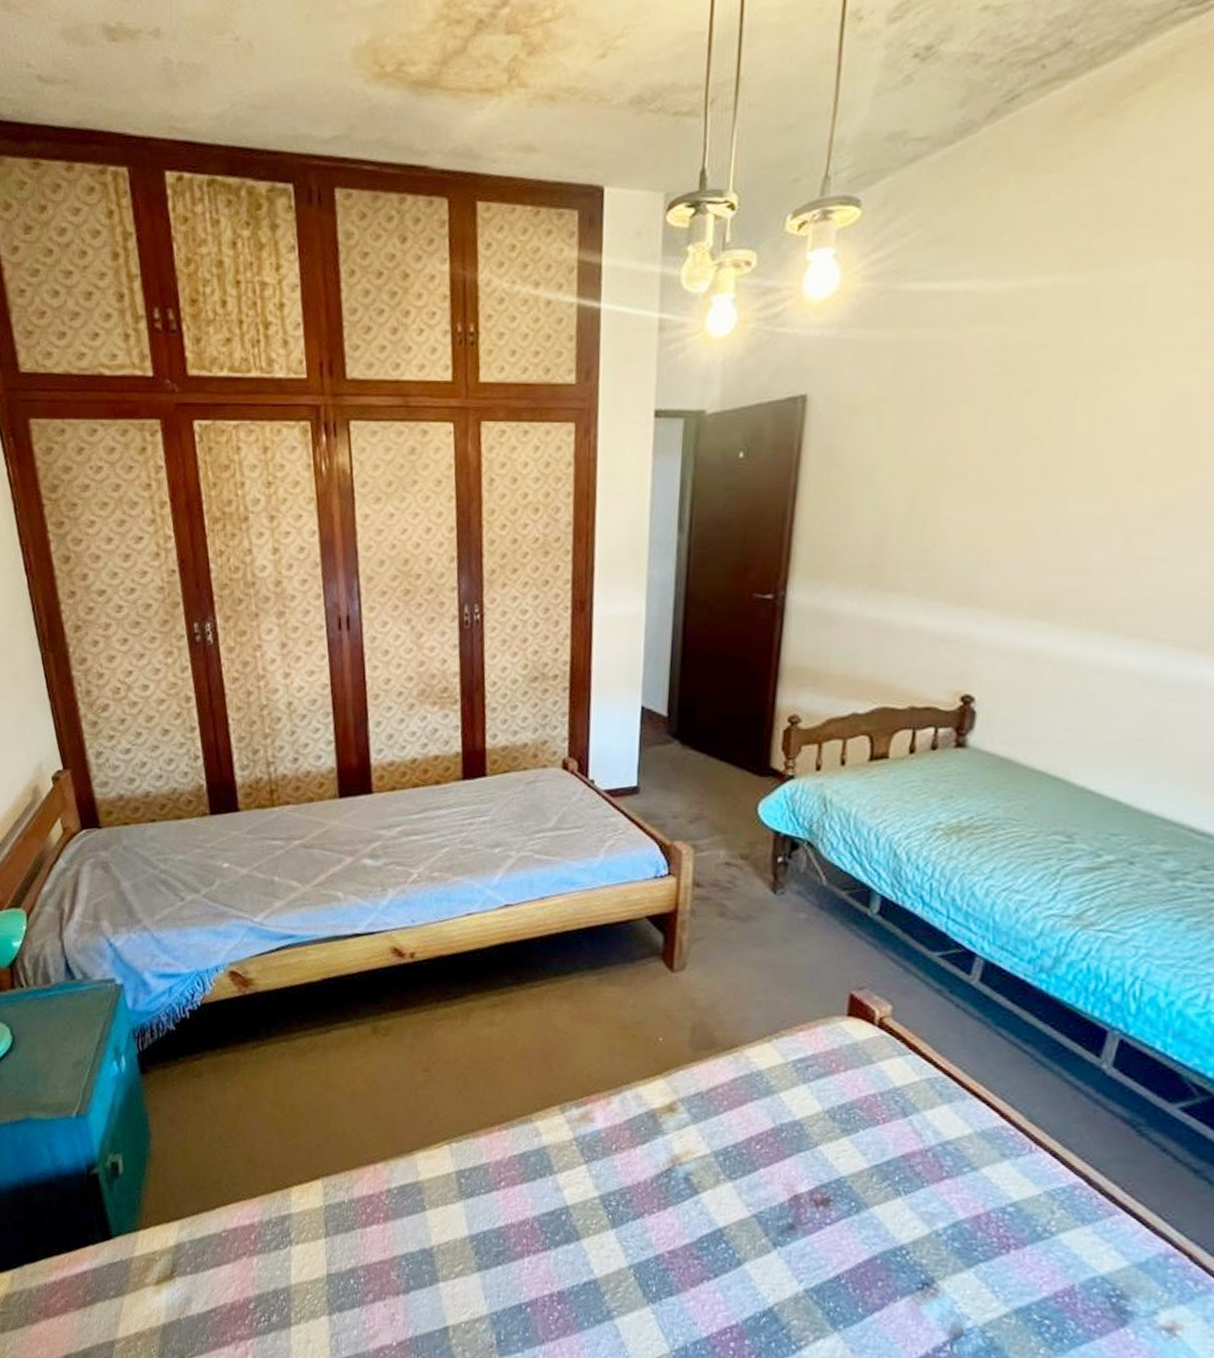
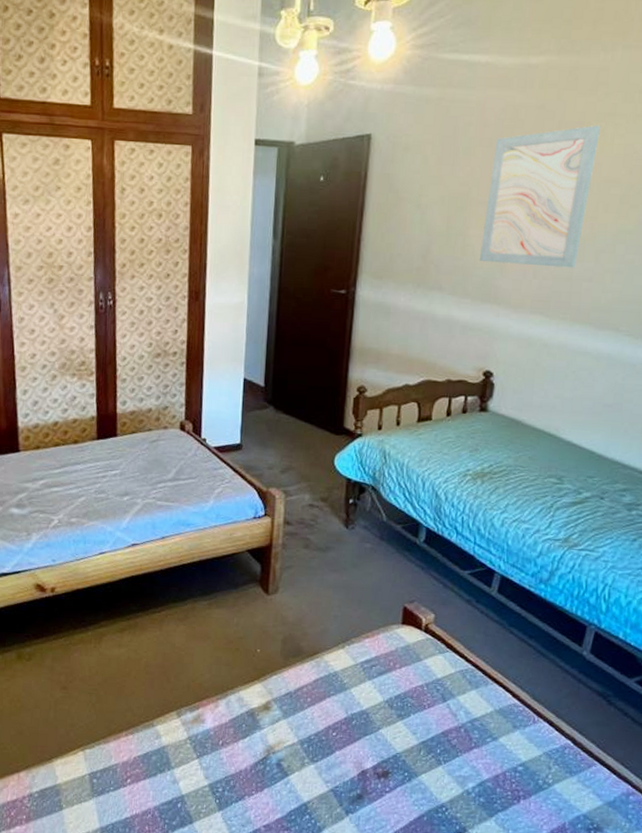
wall art: none [955,363,1134,557] -> present [479,125,601,268]

